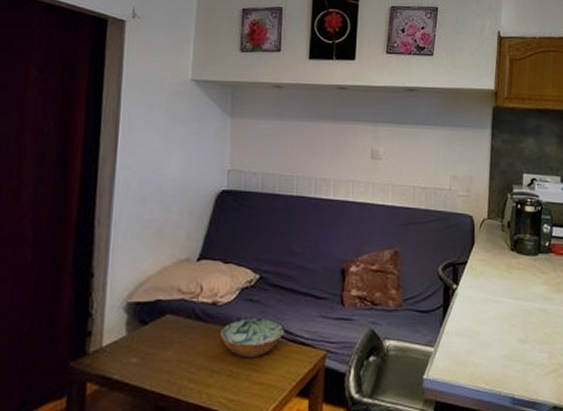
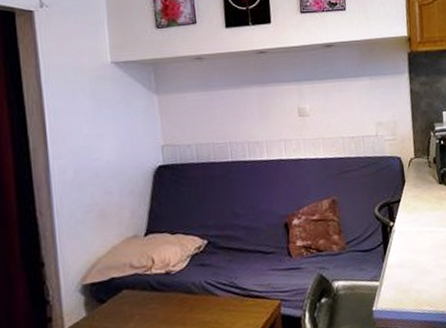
bowl: present [220,318,285,359] -> none [177,279,239,319]

